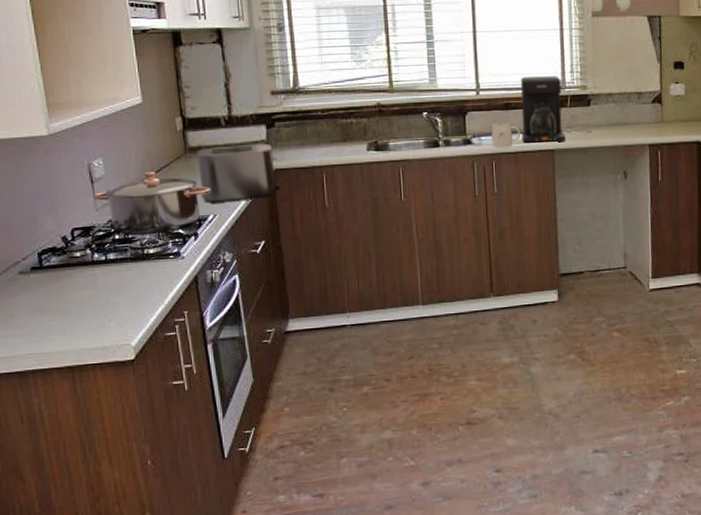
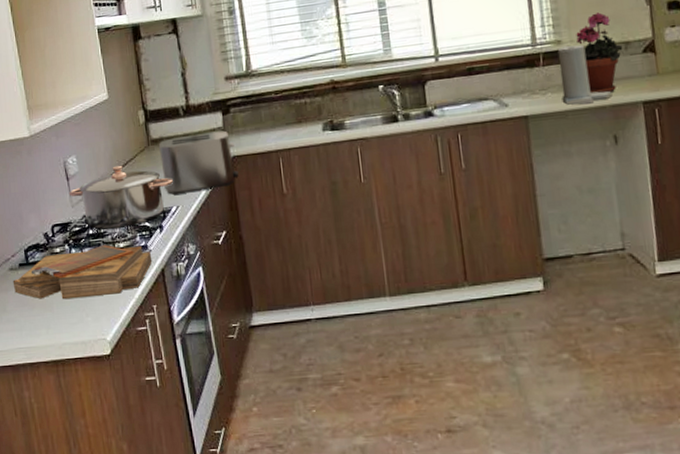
clipboard: none [22,250,185,305] -> present [12,245,153,300]
mug: present [491,122,521,148] -> none [454,89,488,119]
coffee maker: present [520,76,565,144] -> none [483,32,540,112]
paper towel: none [583,91,625,143] -> present [557,44,612,105]
potted plant: none [599,65,636,135] -> present [576,12,623,94]

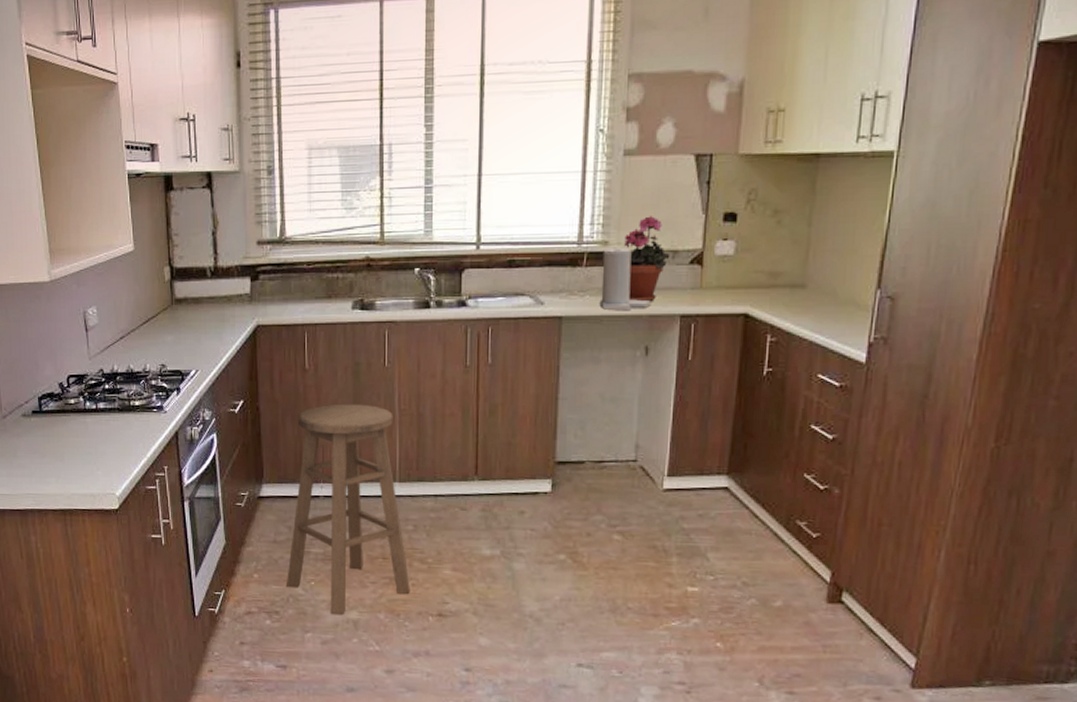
clipboard: present [12,245,153,300] -> none [25,401,167,451]
cooking pot: present [69,165,174,230] -> none [87,321,195,386]
toaster: present [158,130,239,196] -> none [182,297,262,359]
bar stool: none [281,222,415,442] -> present [287,404,410,615]

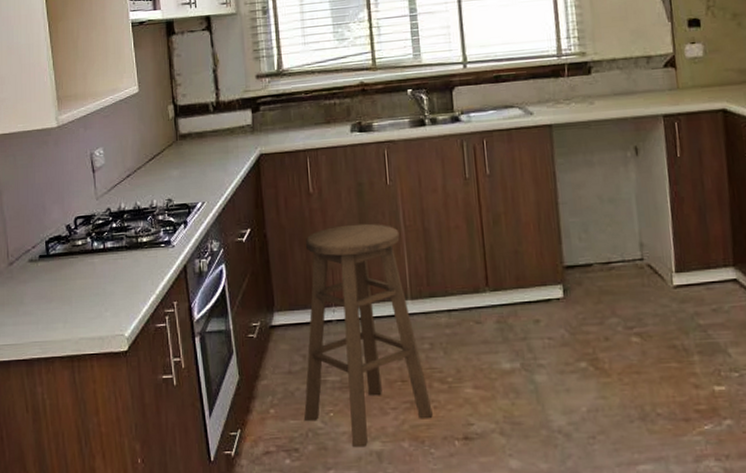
paper towel: present [599,248,651,311] -> none [582,57,634,115]
potted plant: present [624,216,670,302] -> none [600,27,645,106]

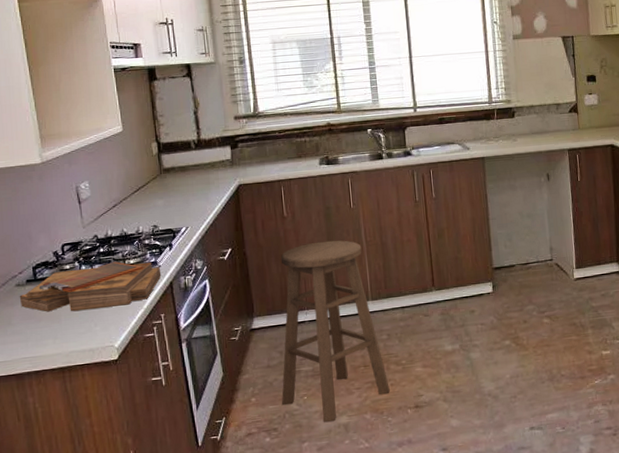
clipboard: none [32,239,175,293] -> present [19,261,162,312]

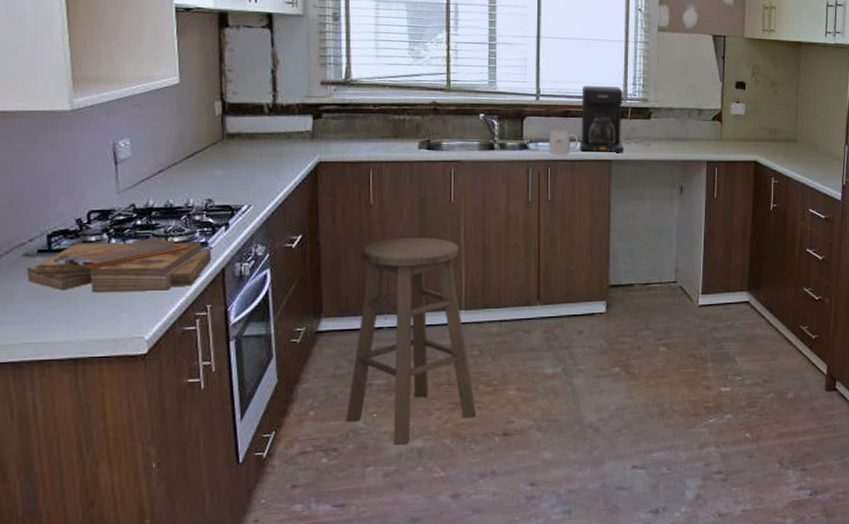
mug: none [428,134,454,158] -> present [549,129,578,155]
coffee maker: none [452,92,494,153] -> present [580,86,624,153]

